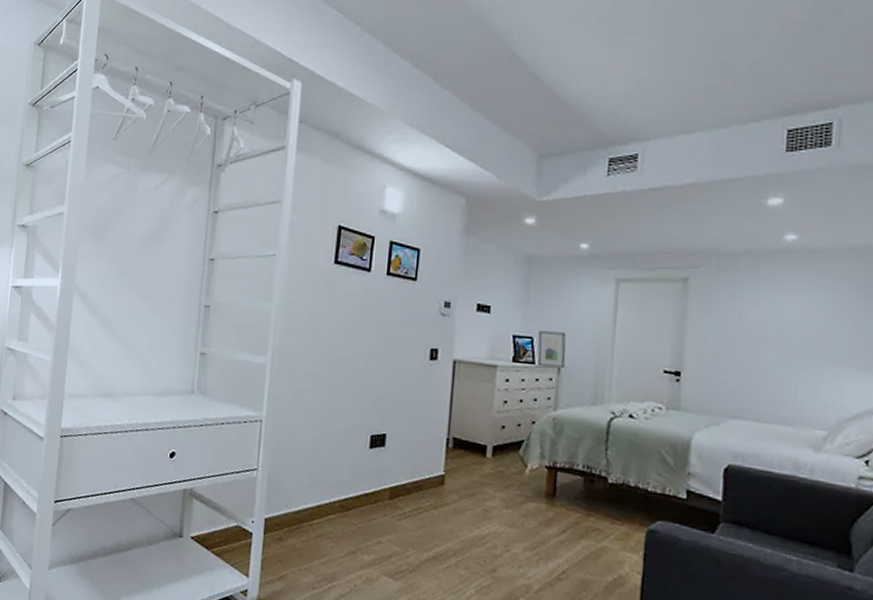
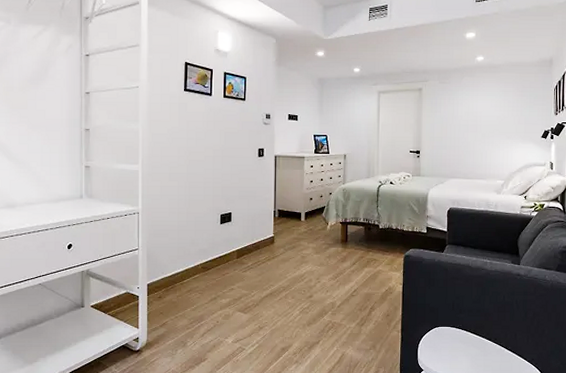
picture frame: present [537,330,566,369] -> none [330,130,349,155]

